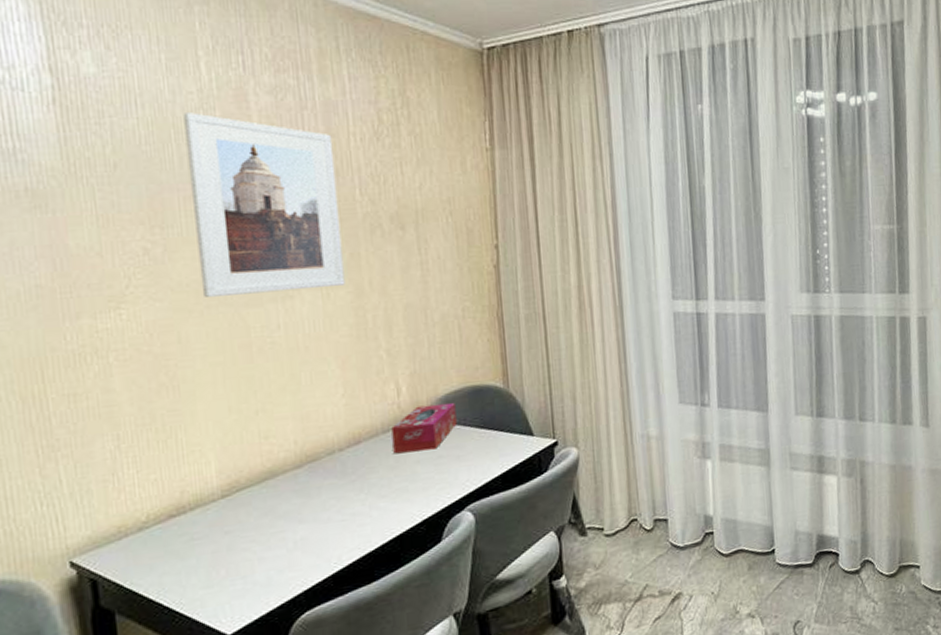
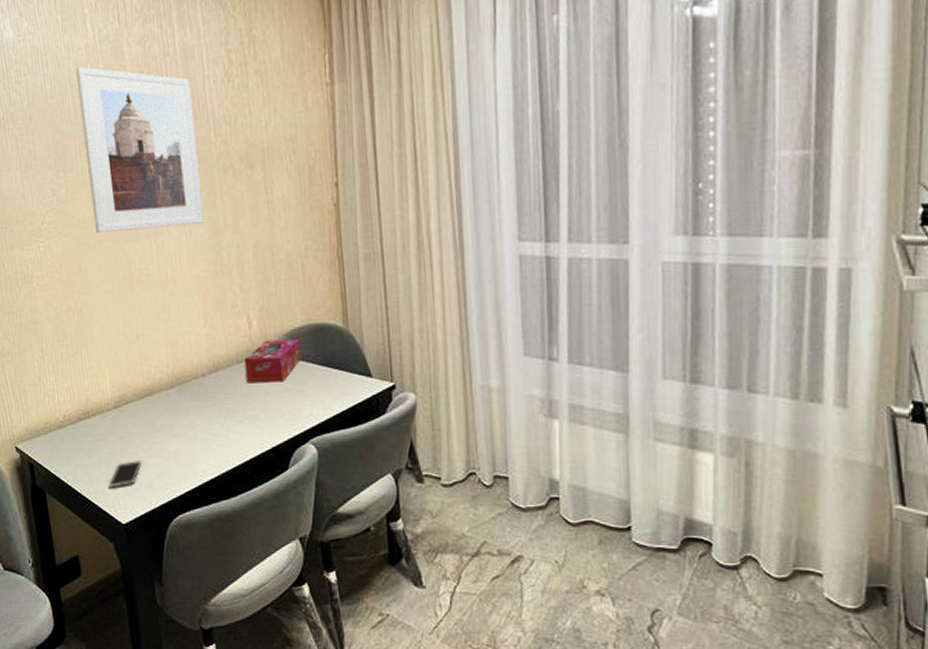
smartphone: none [210,555,257,594] -> present [109,461,142,488]

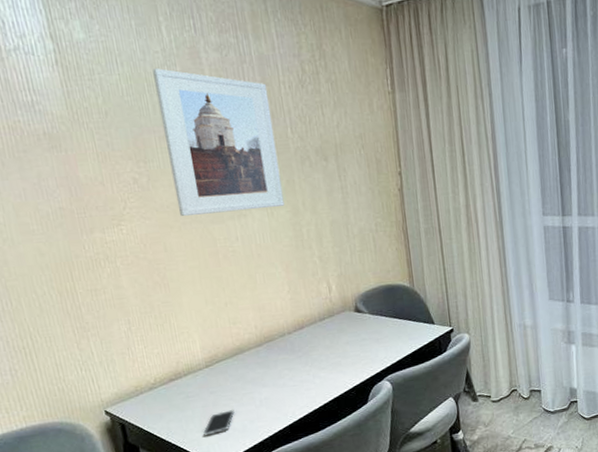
tissue box: present [244,338,301,384] -> none [326,298,375,337]

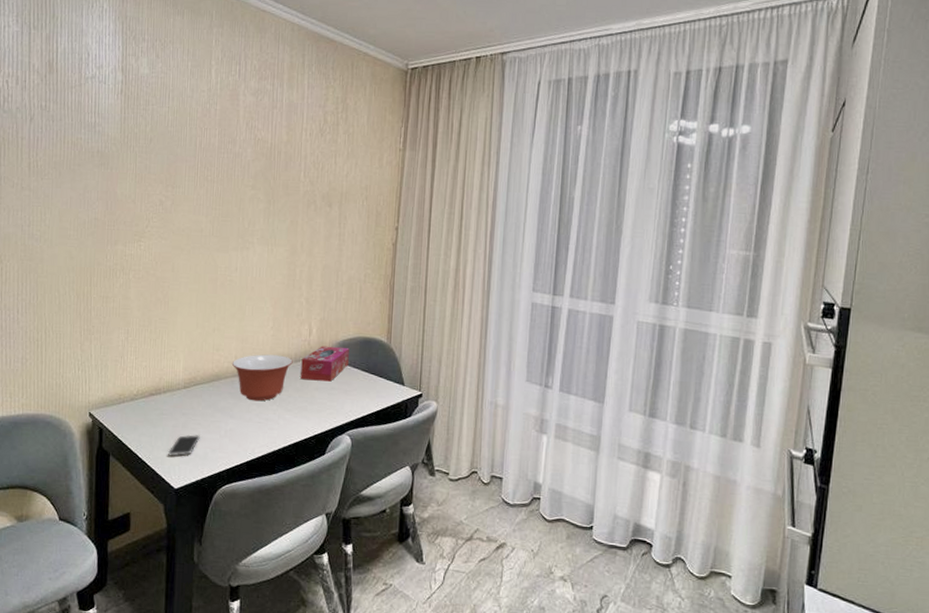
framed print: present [152,68,285,216] -> none [191,105,291,244]
mixing bowl: none [252,317,318,367] -> present [231,354,293,402]
tissue box: none [326,298,375,337] -> present [300,346,349,382]

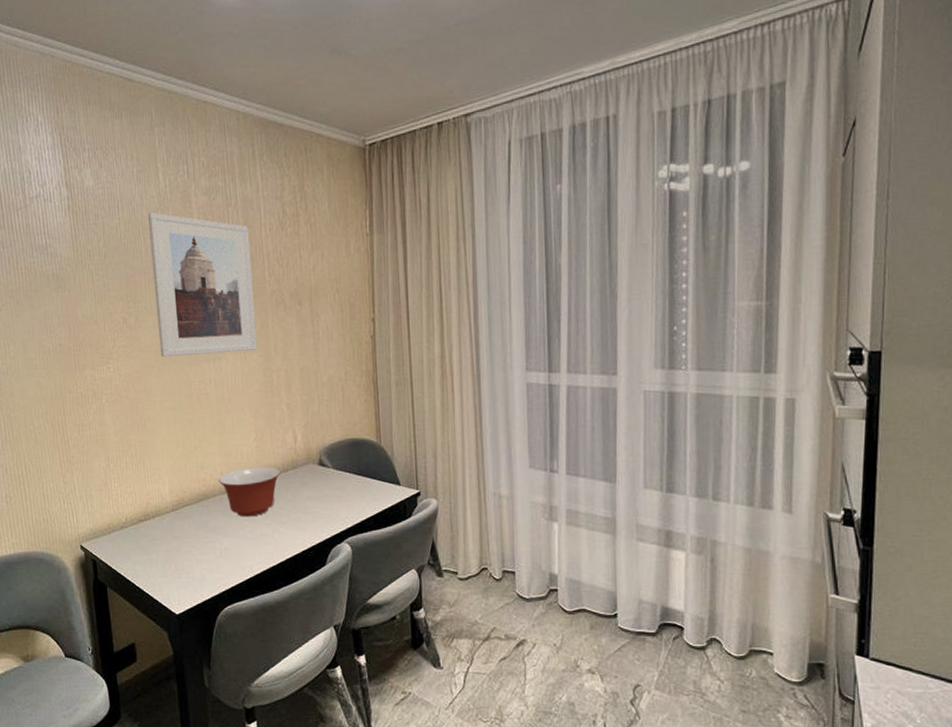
smartphone: present [168,434,200,457] -> none [165,558,196,582]
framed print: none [191,105,291,244] -> present [148,212,257,357]
tissue box: present [300,346,349,382] -> none [289,451,339,490]

